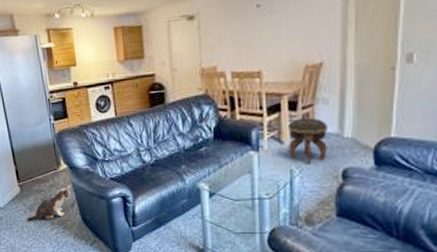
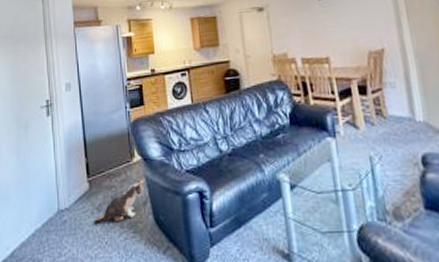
footstool: present [288,117,329,164] -> none [361,101,403,150]

